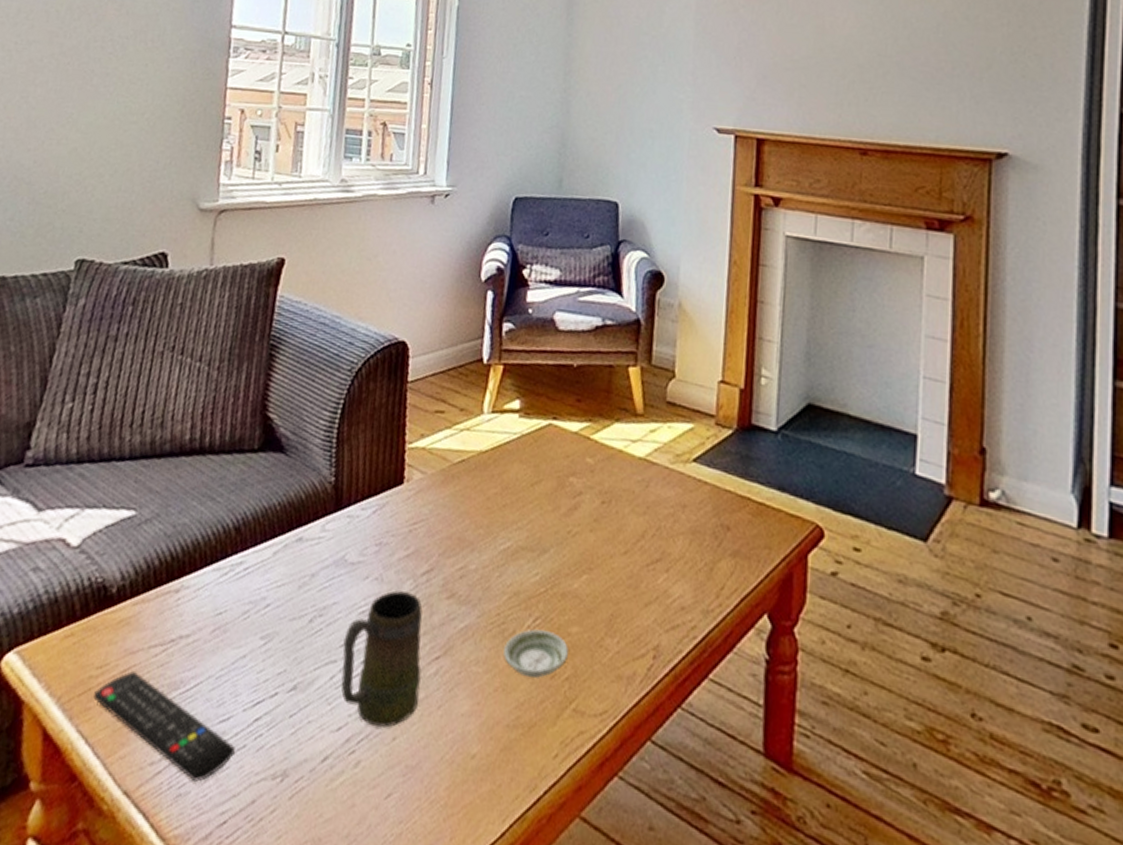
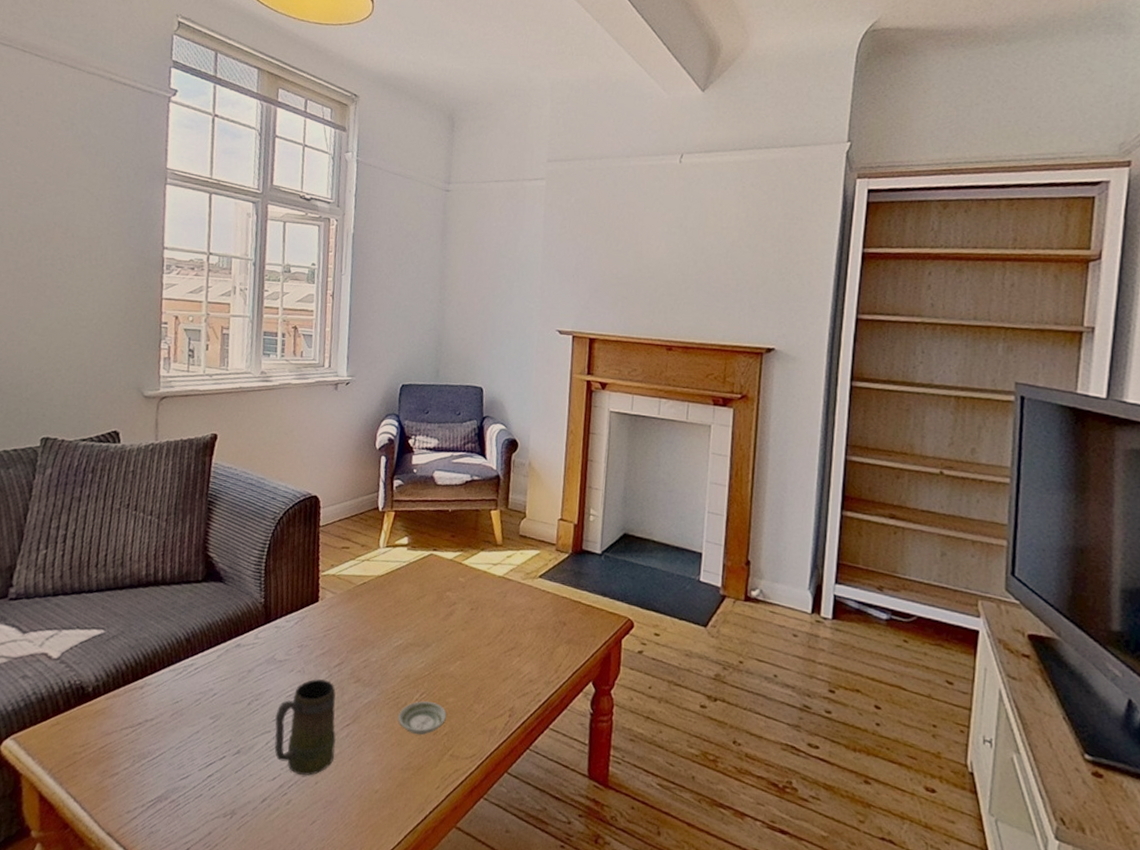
remote control: present [93,671,235,782] -> none [78,747,194,822]

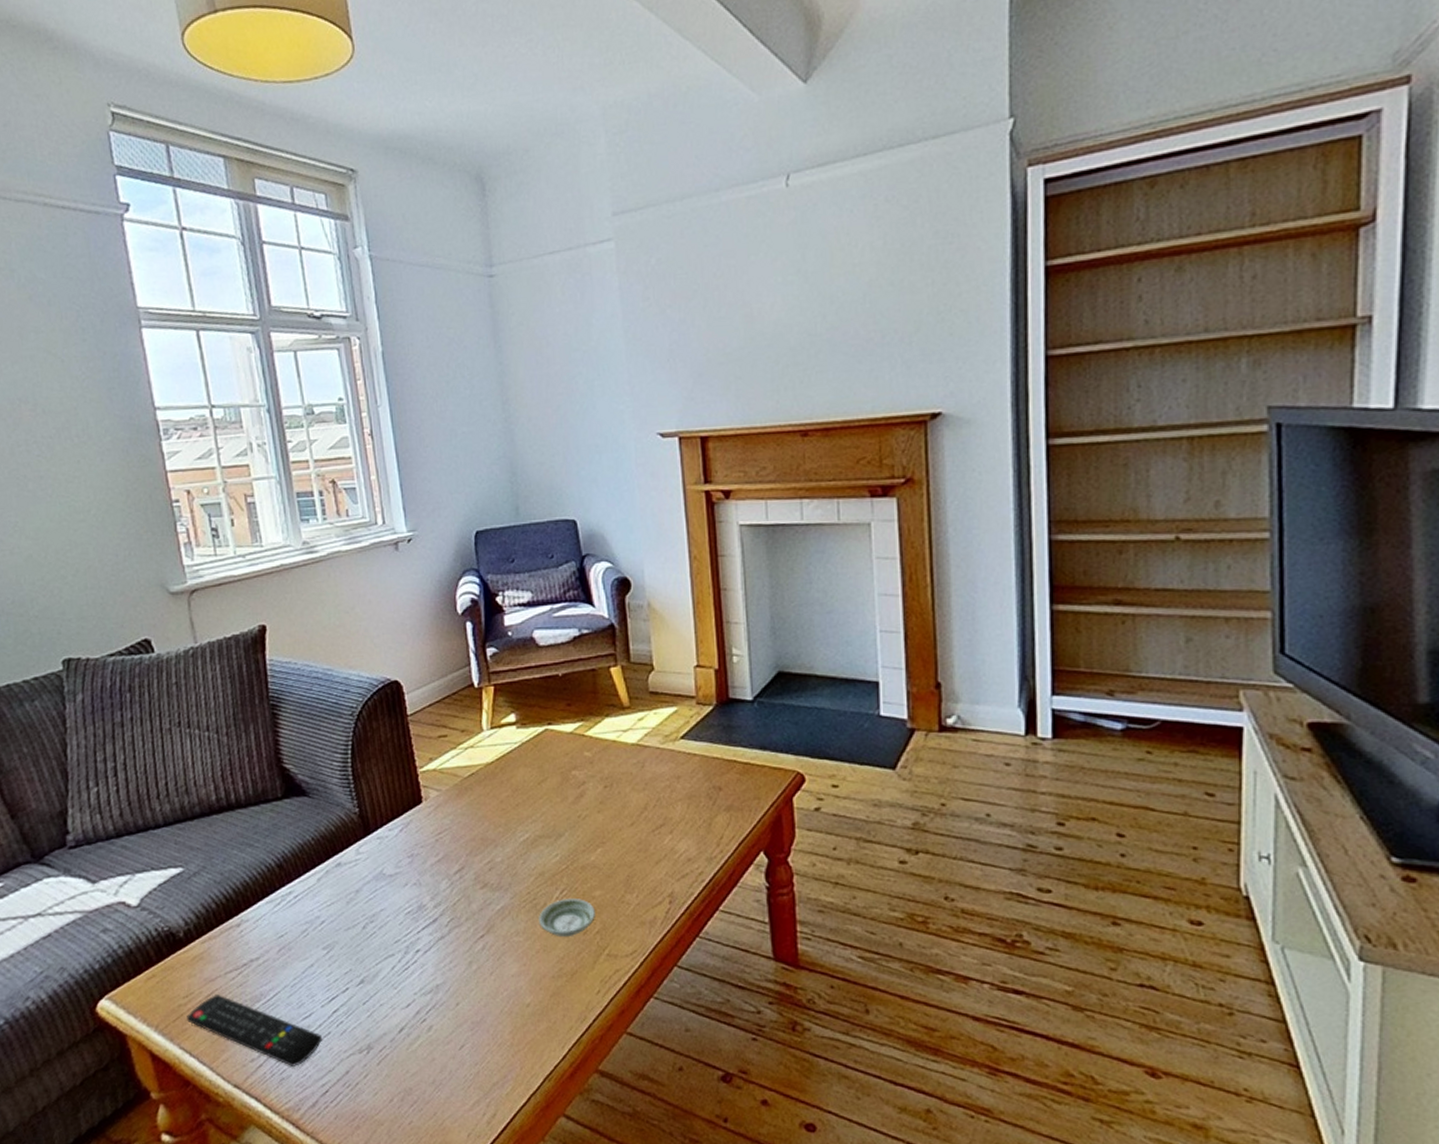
remote control: none [78,747,194,822] -> present [187,995,322,1066]
mug: present [274,679,337,776] -> none [396,890,472,997]

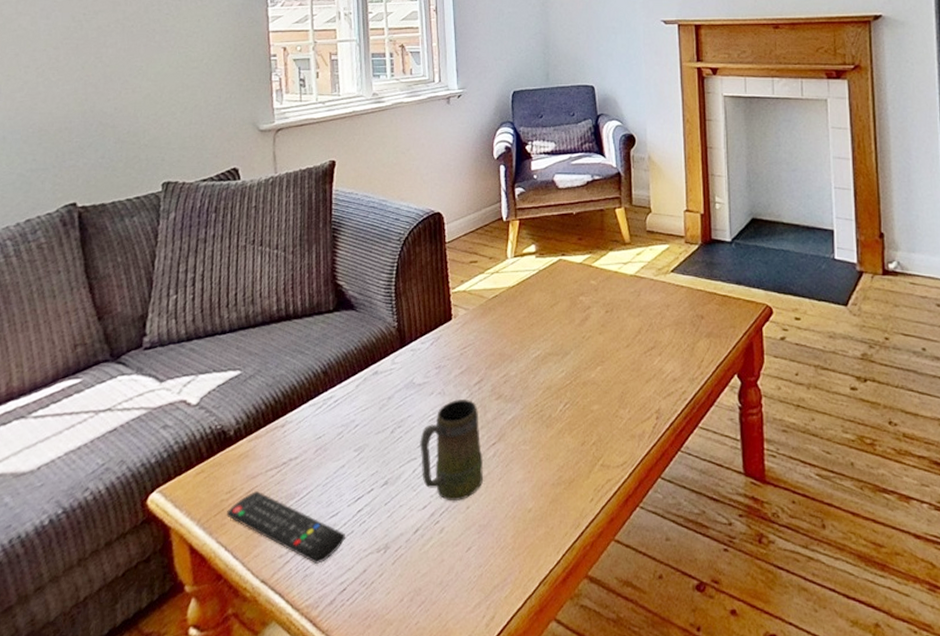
mug: none [396,890,472,997] -> present [420,400,484,501]
saucer: present [539,899,595,937] -> none [544,412,592,448]

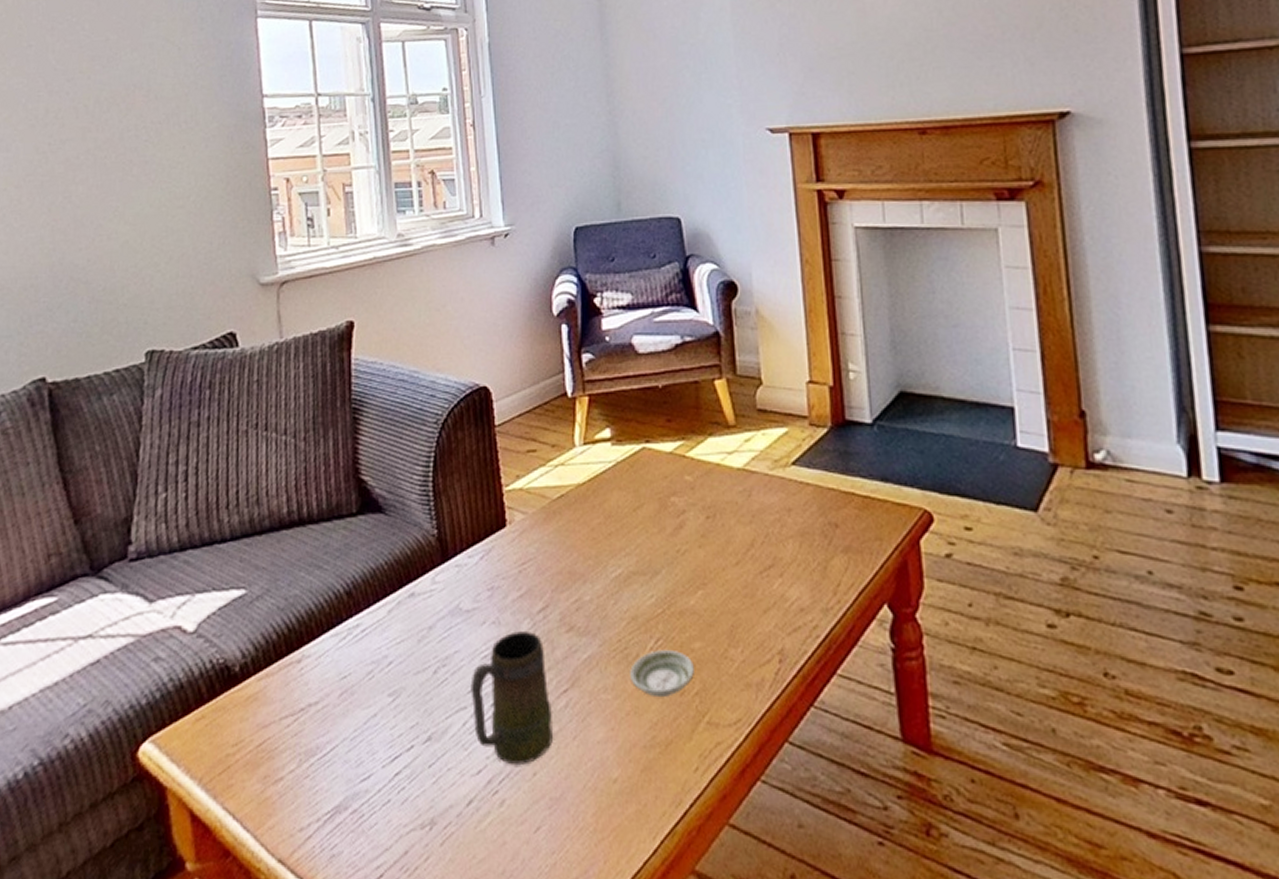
remote control: present [227,491,345,564] -> none [234,744,380,841]
saucer: none [544,412,592,448] -> present [630,650,694,698]

